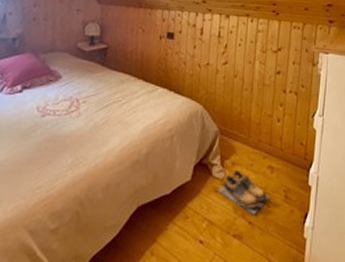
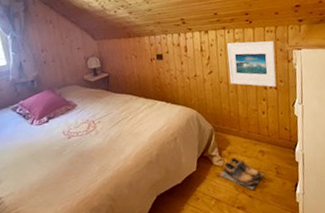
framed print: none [245,32,301,92] -> present [227,41,276,87]

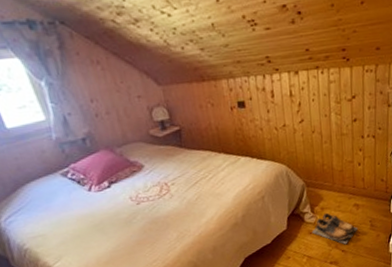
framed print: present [227,41,276,87] -> none [321,82,375,136]

